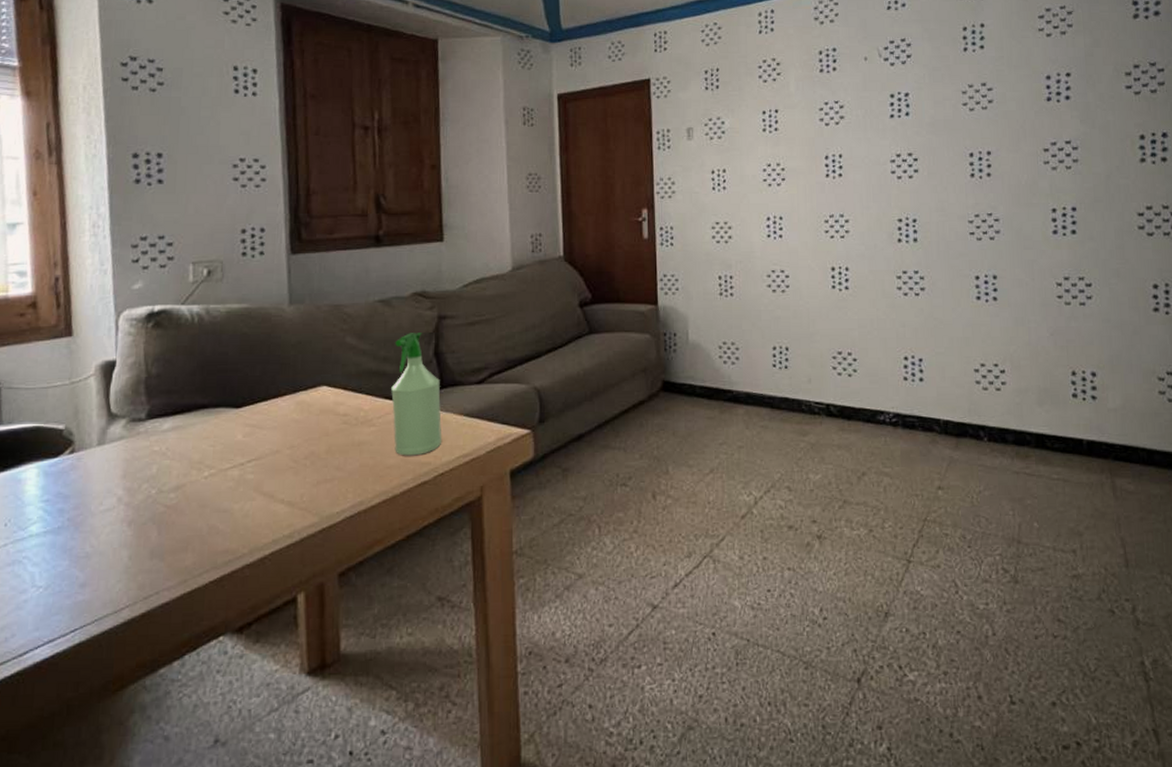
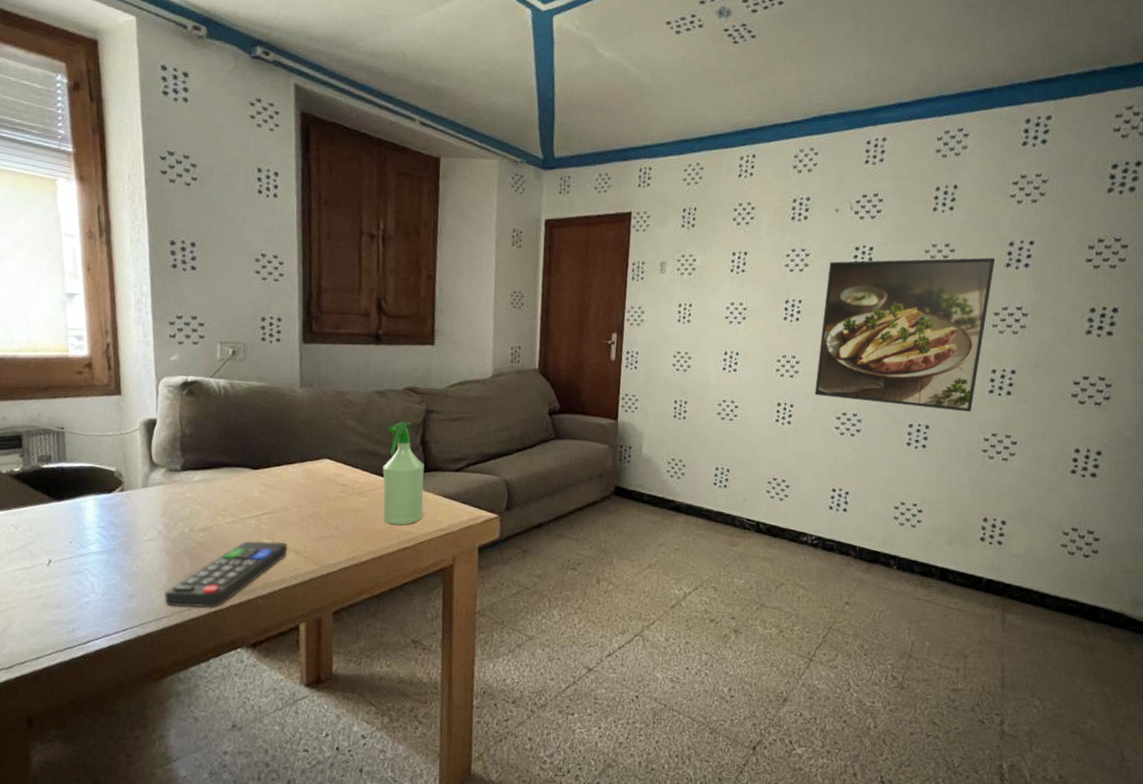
remote control: none [125,493,279,592] -> present [164,540,287,608]
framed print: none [866,93,1039,257] -> present [814,257,995,413]

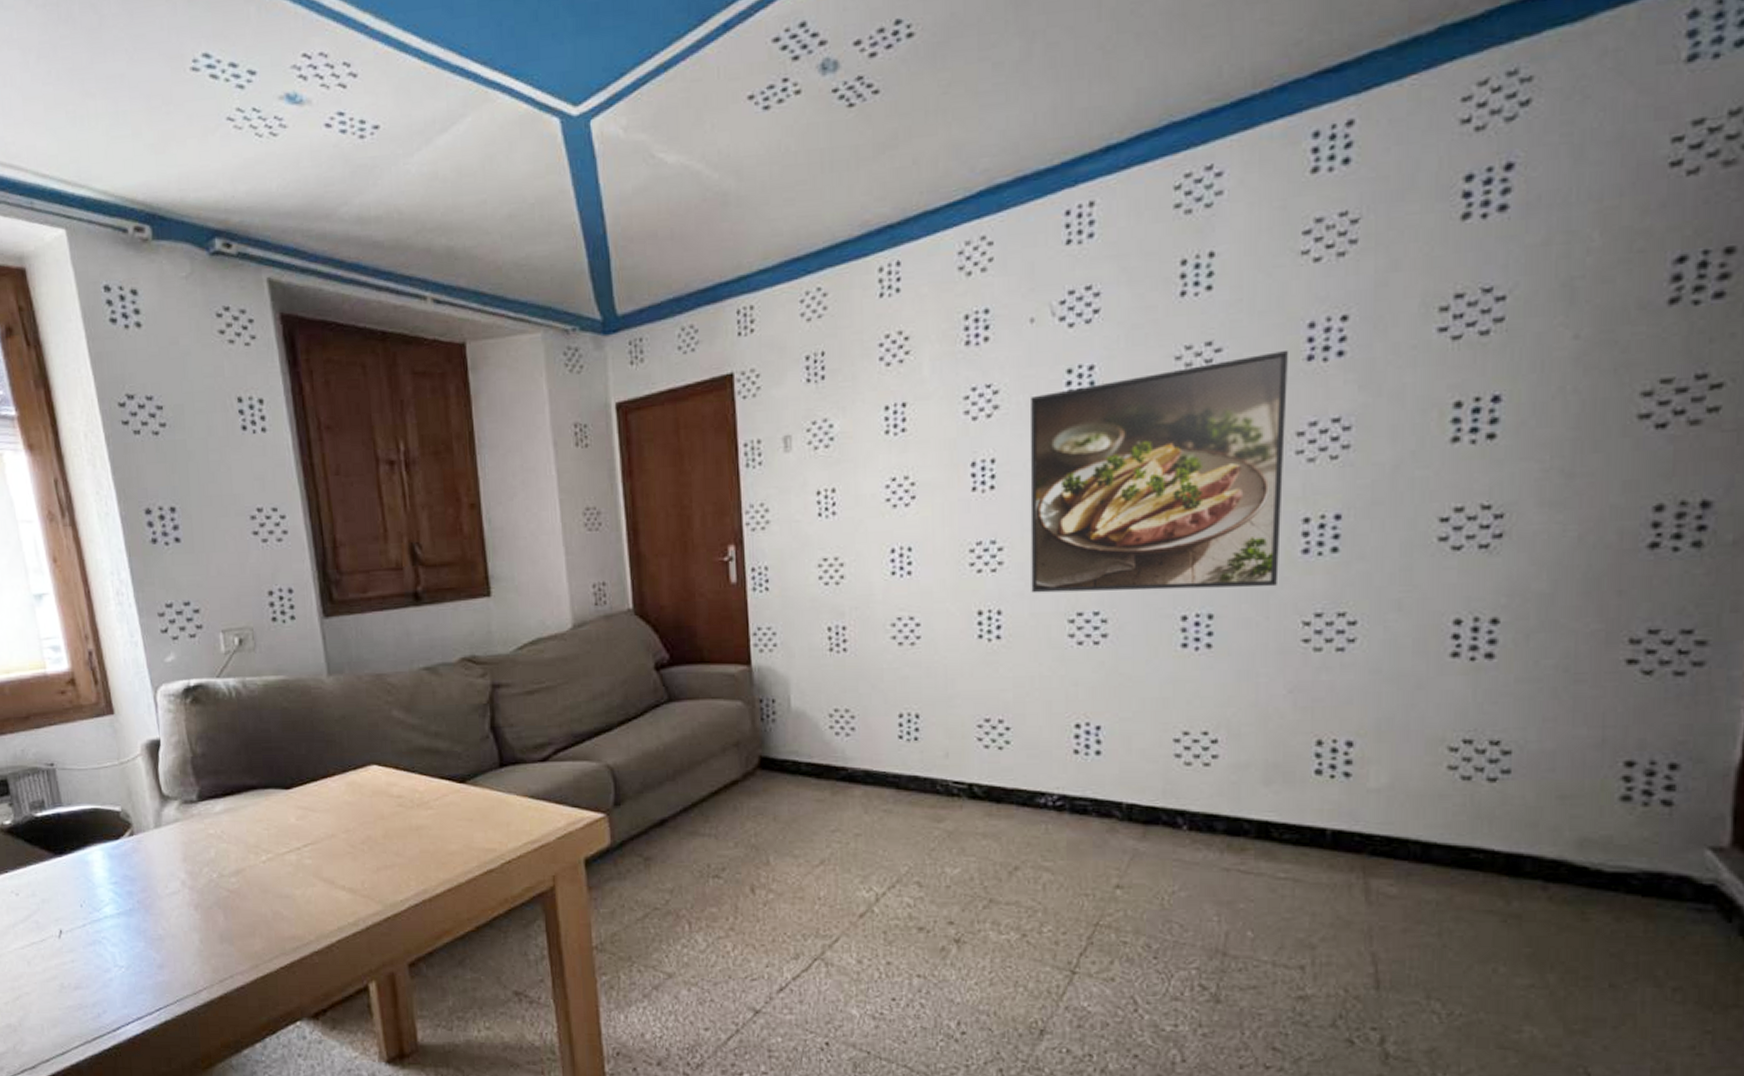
remote control: present [164,540,287,608] -> none [199,879,341,975]
spray bottle: present [383,422,424,525] -> none [446,704,507,842]

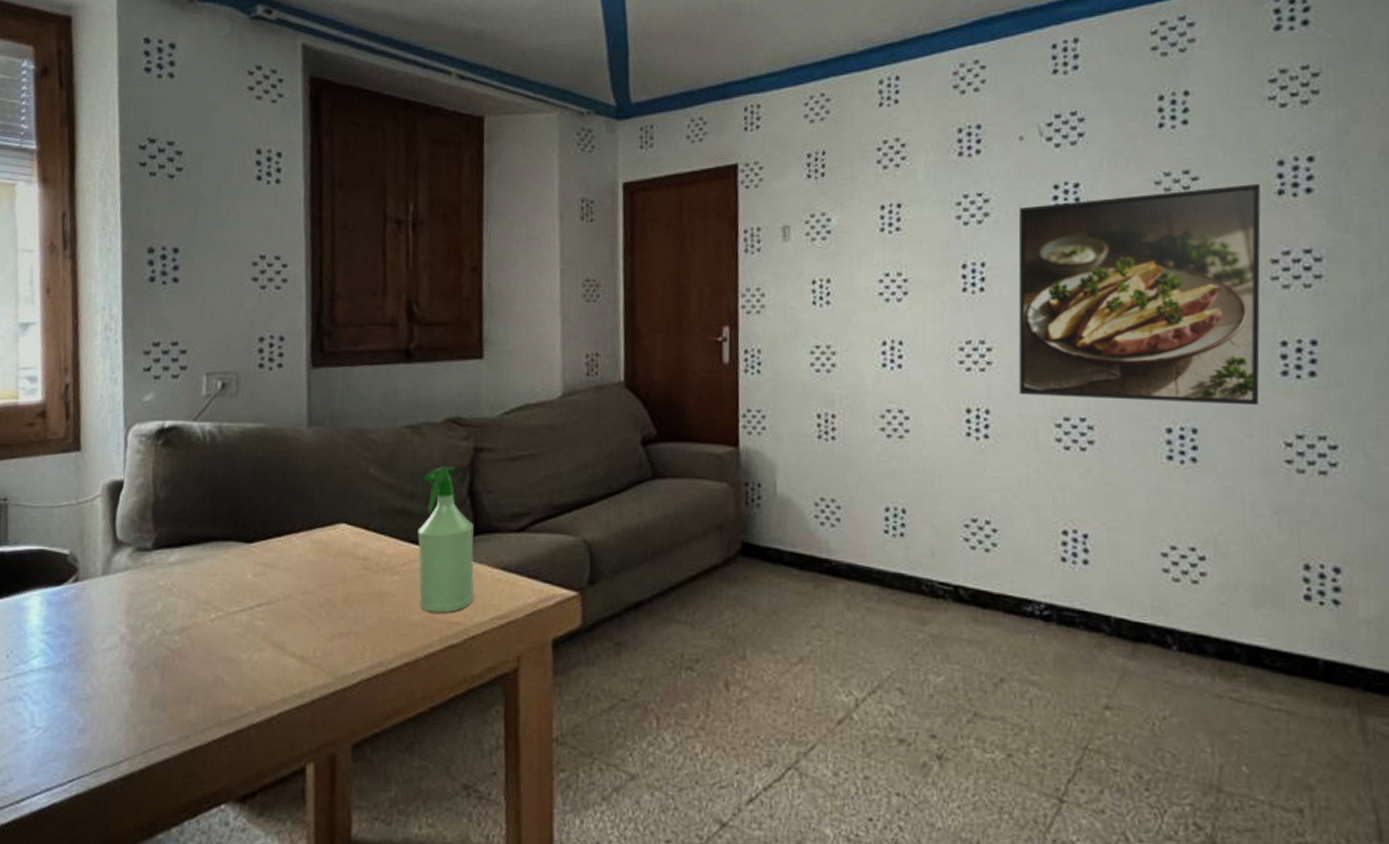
spray bottle: none [446,704,507,842] -> present [417,466,475,613]

